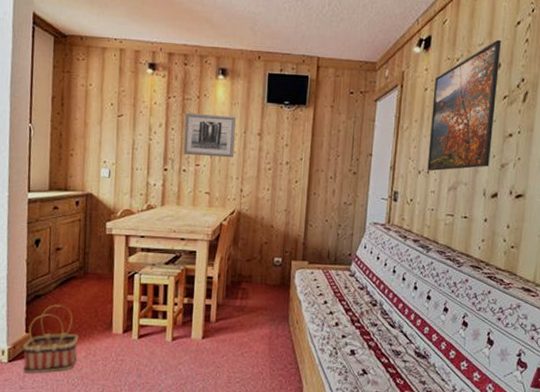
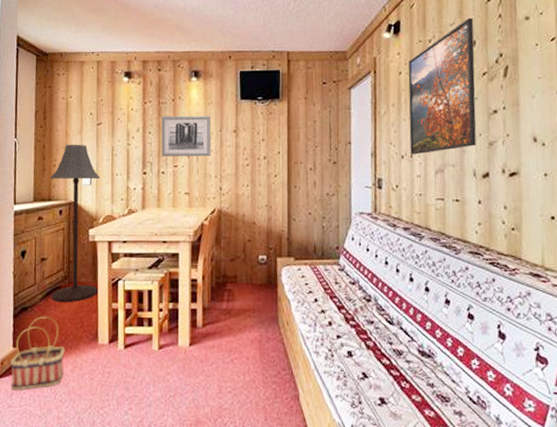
floor lamp: none [65,134,120,293] -> present [49,144,101,303]

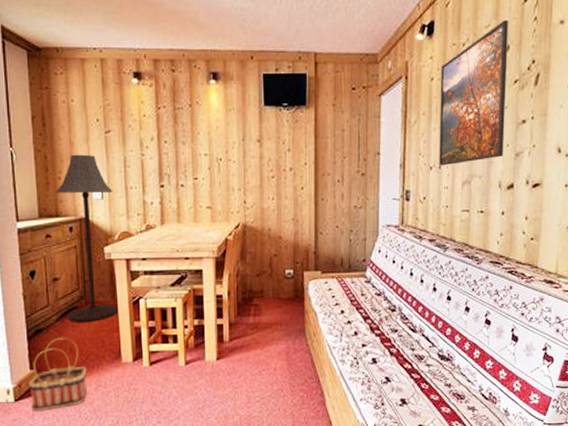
wall art: present [161,115,211,157] -> none [178,122,233,169]

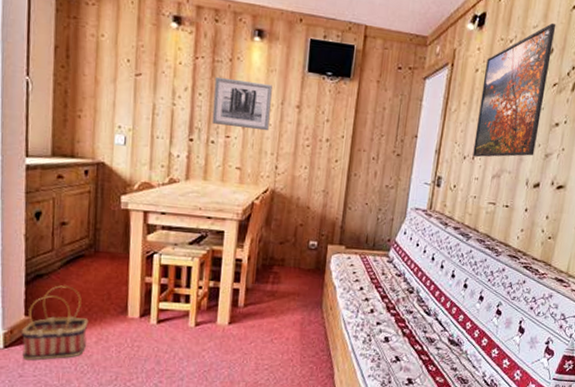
floor lamp: present [55,154,118,323] -> none [72,93,137,273]
wall art: none [178,122,233,169] -> present [212,76,272,131]

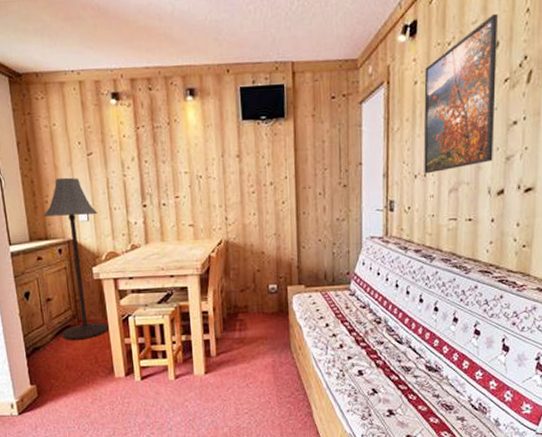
basket: present [21,285,89,361] -> none [29,354,84,424]
floor lamp: none [72,93,137,273] -> present [43,177,109,341]
wall art: present [212,76,272,131] -> none [157,140,214,187]

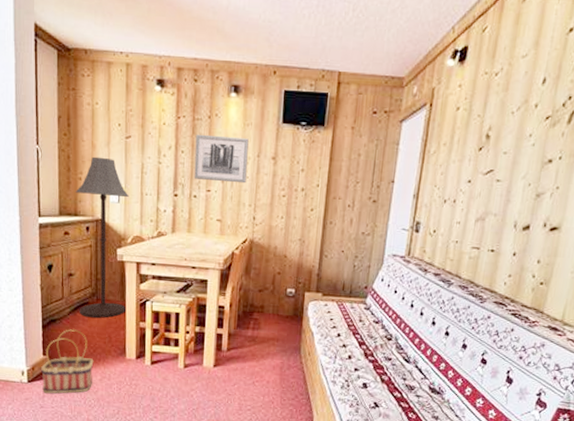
basket: none [29,354,84,424] -> present [40,329,94,394]
wall art: none [157,140,214,187] -> present [194,134,249,184]
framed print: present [423,13,499,174] -> none [454,49,550,201]

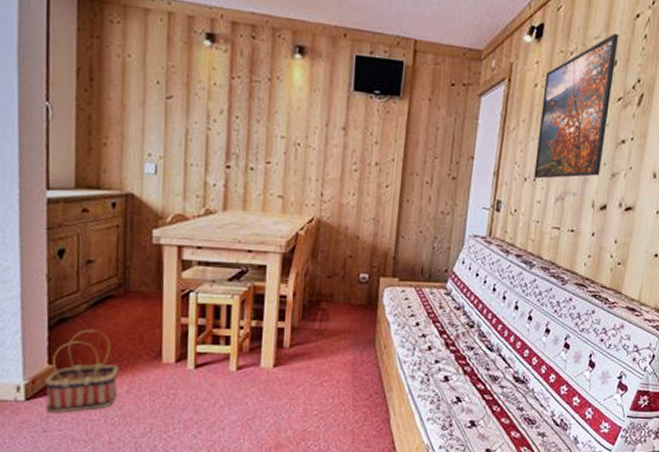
floor lamp: present [75,156,129,318] -> none [98,118,169,315]
wall art: present [194,134,249,184] -> none [250,97,316,156]
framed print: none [454,49,550,201] -> present [534,33,619,179]

